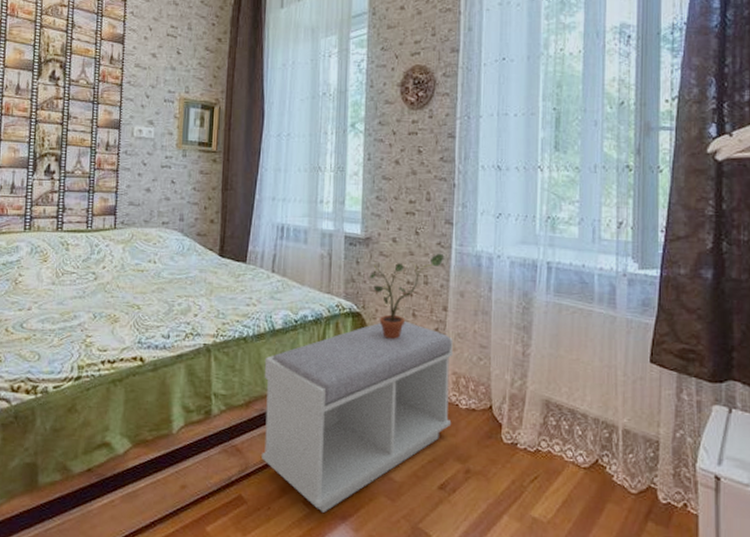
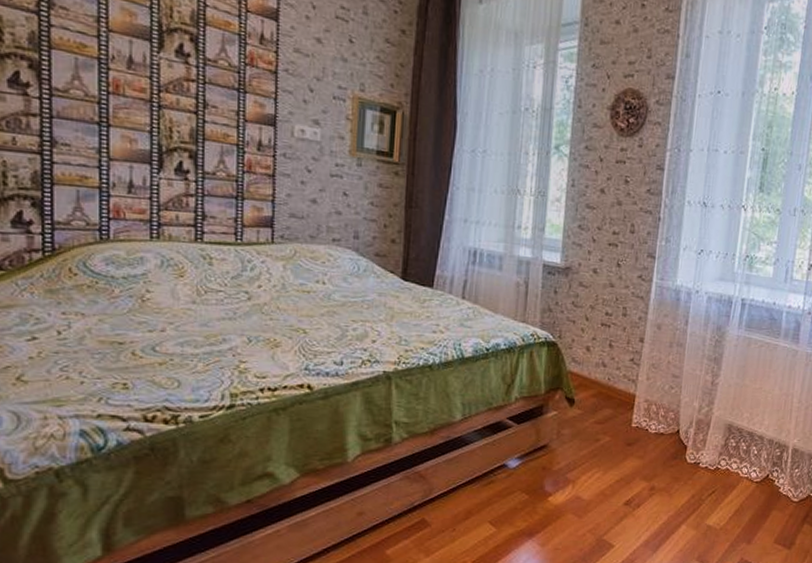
bench: present [261,320,453,512] -> none [447,351,647,531]
potted plant: present [370,253,445,339] -> none [567,285,645,368]

